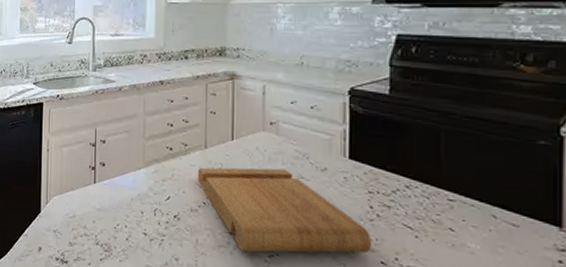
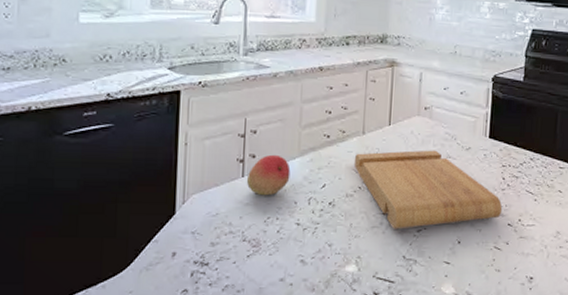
fruit: none [97,163,137,204] -> present [246,154,291,196]

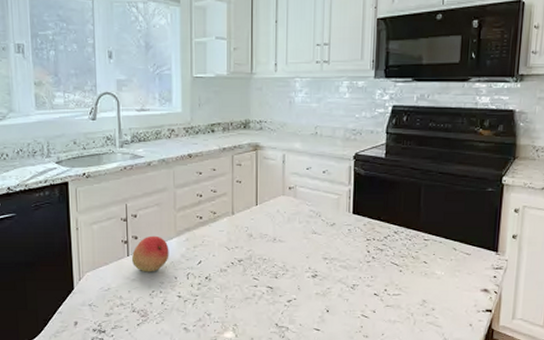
cutting board: present [354,150,503,229] -> none [225,227,368,300]

